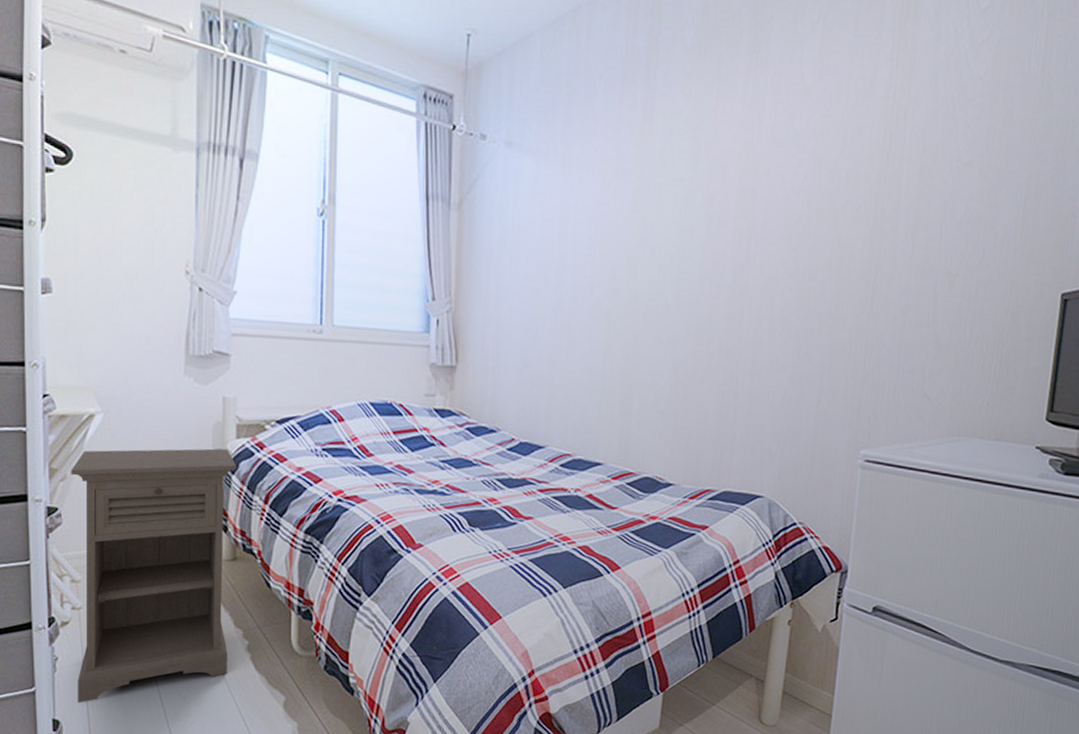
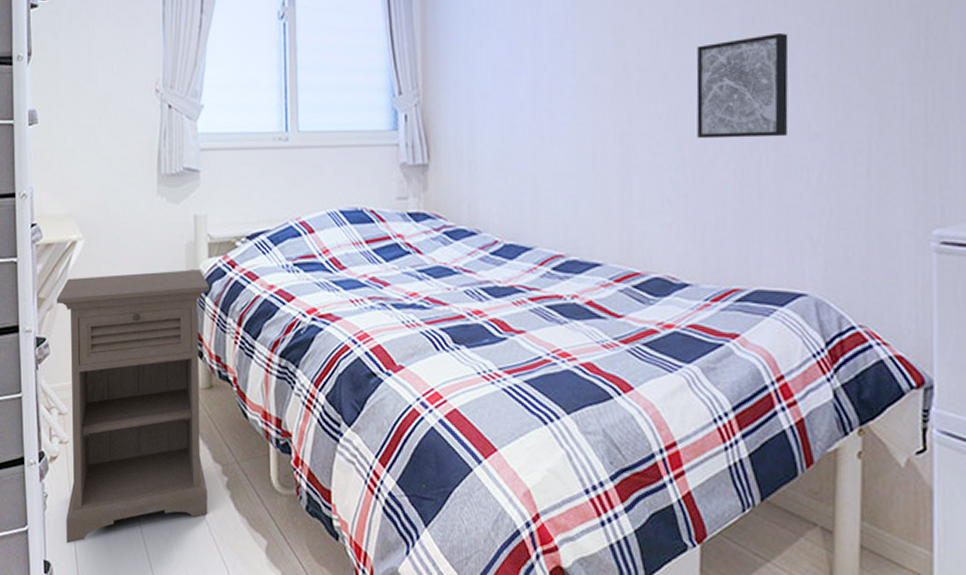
wall art: none [690,279,769,368] -> present [696,32,789,139]

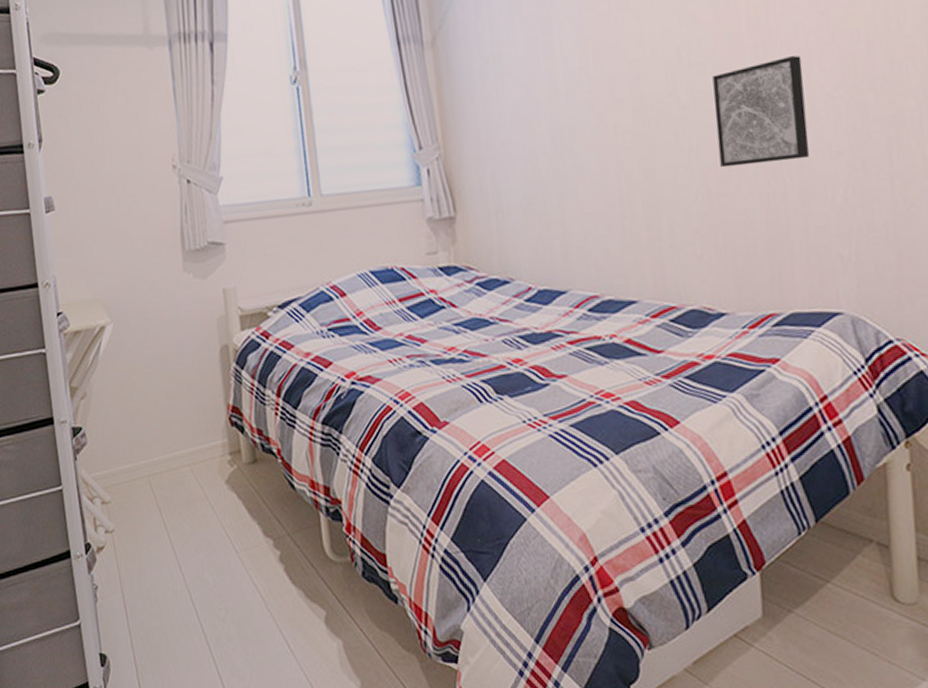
nightstand: present [56,270,209,544] -> none [89,343,263,634]

